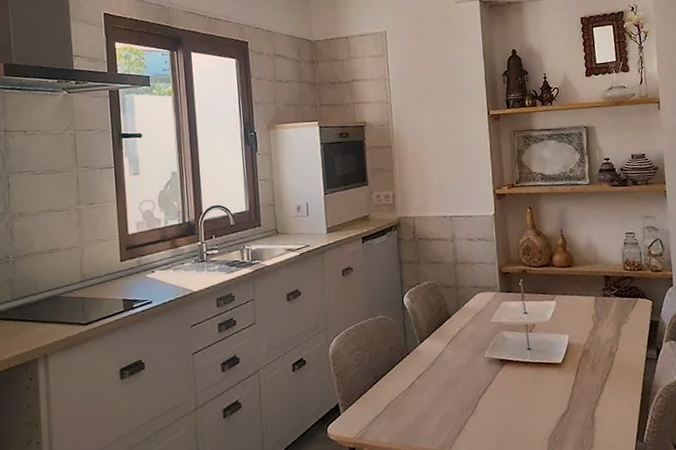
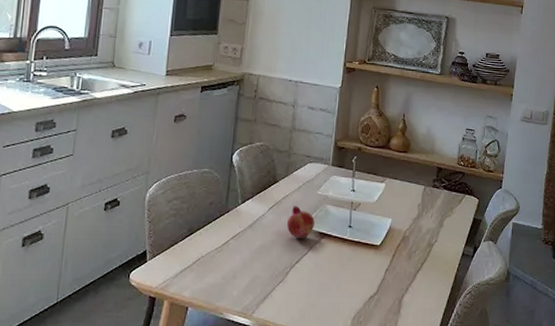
fruit: none [467,337,494,369] -> present [287,206,315,238]

